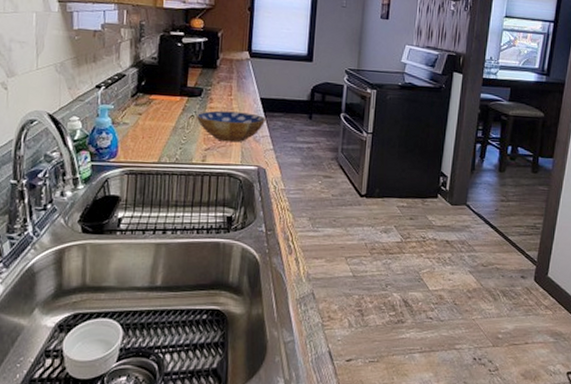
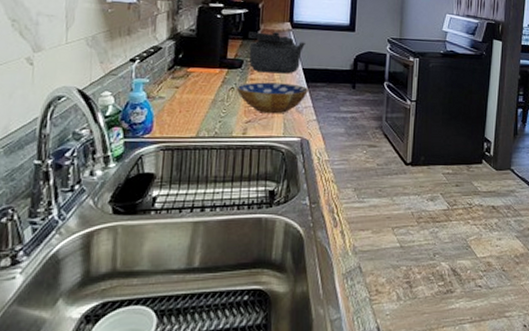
kettle: none [207,60,263,103] -> present [247,32,305,74]

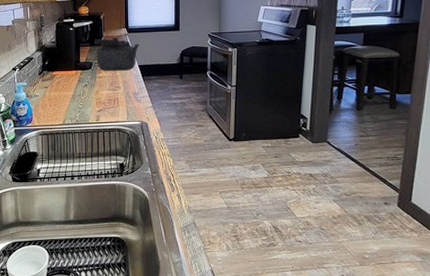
bowl: present [236,82,309,114] -> none [89,78,145,104]

